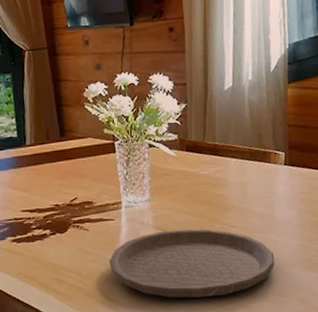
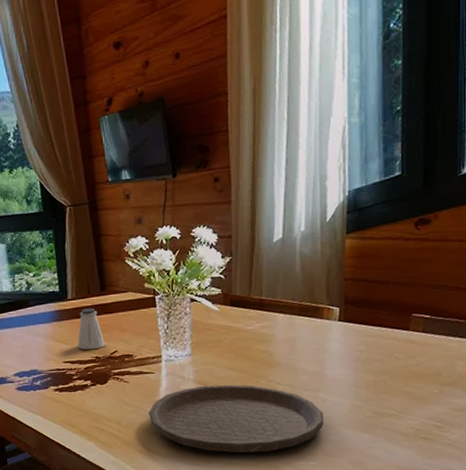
saltshaker: none [36,154,65,198] -> present [77,308,105,350]

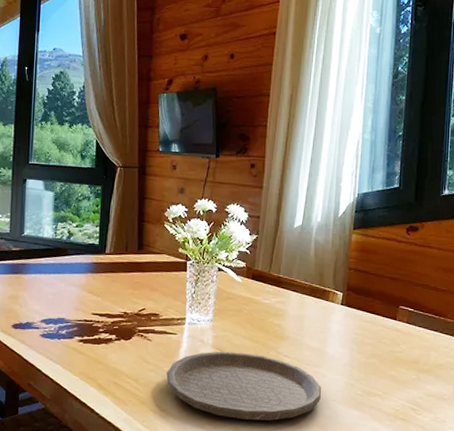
saltshaker: present [77,308,105,350] -> none [108,264,135,305]

